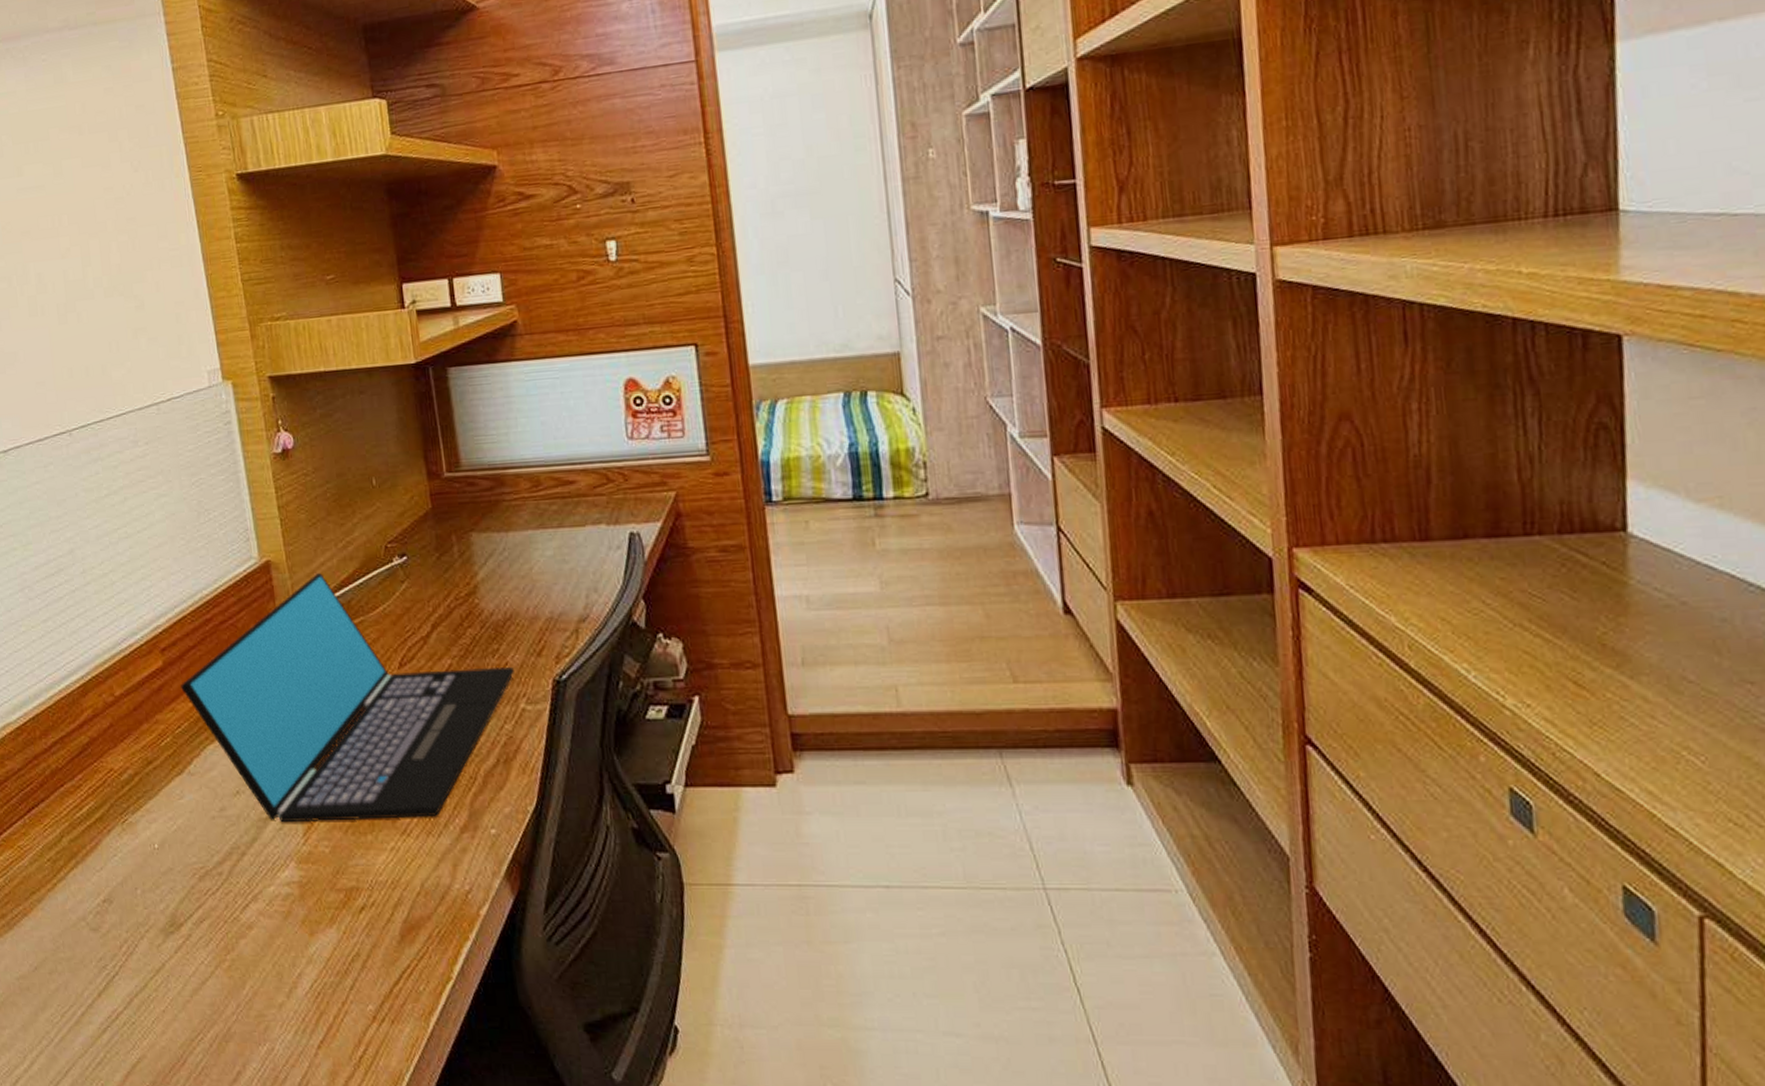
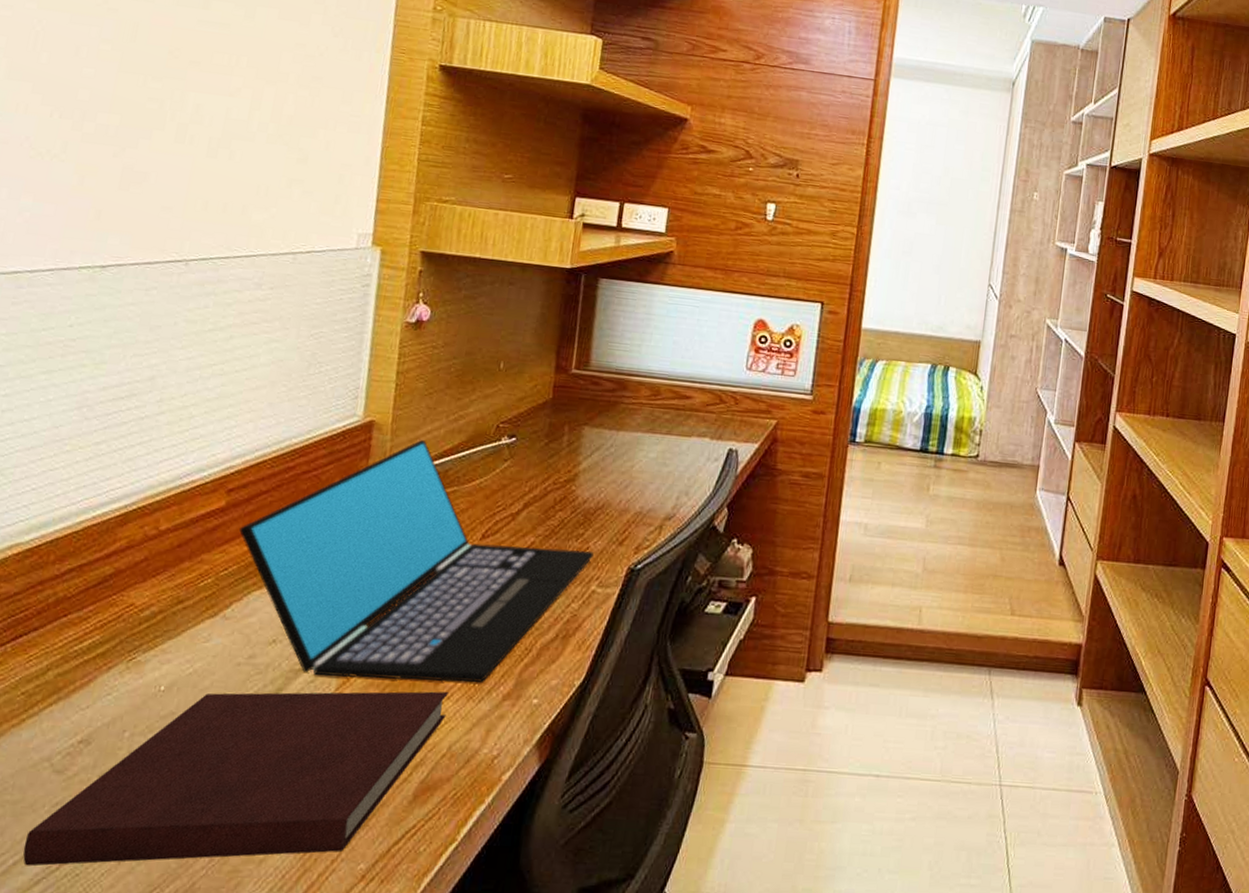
notebook: none [85,829,411,1016] -> present [23,691,448,866]

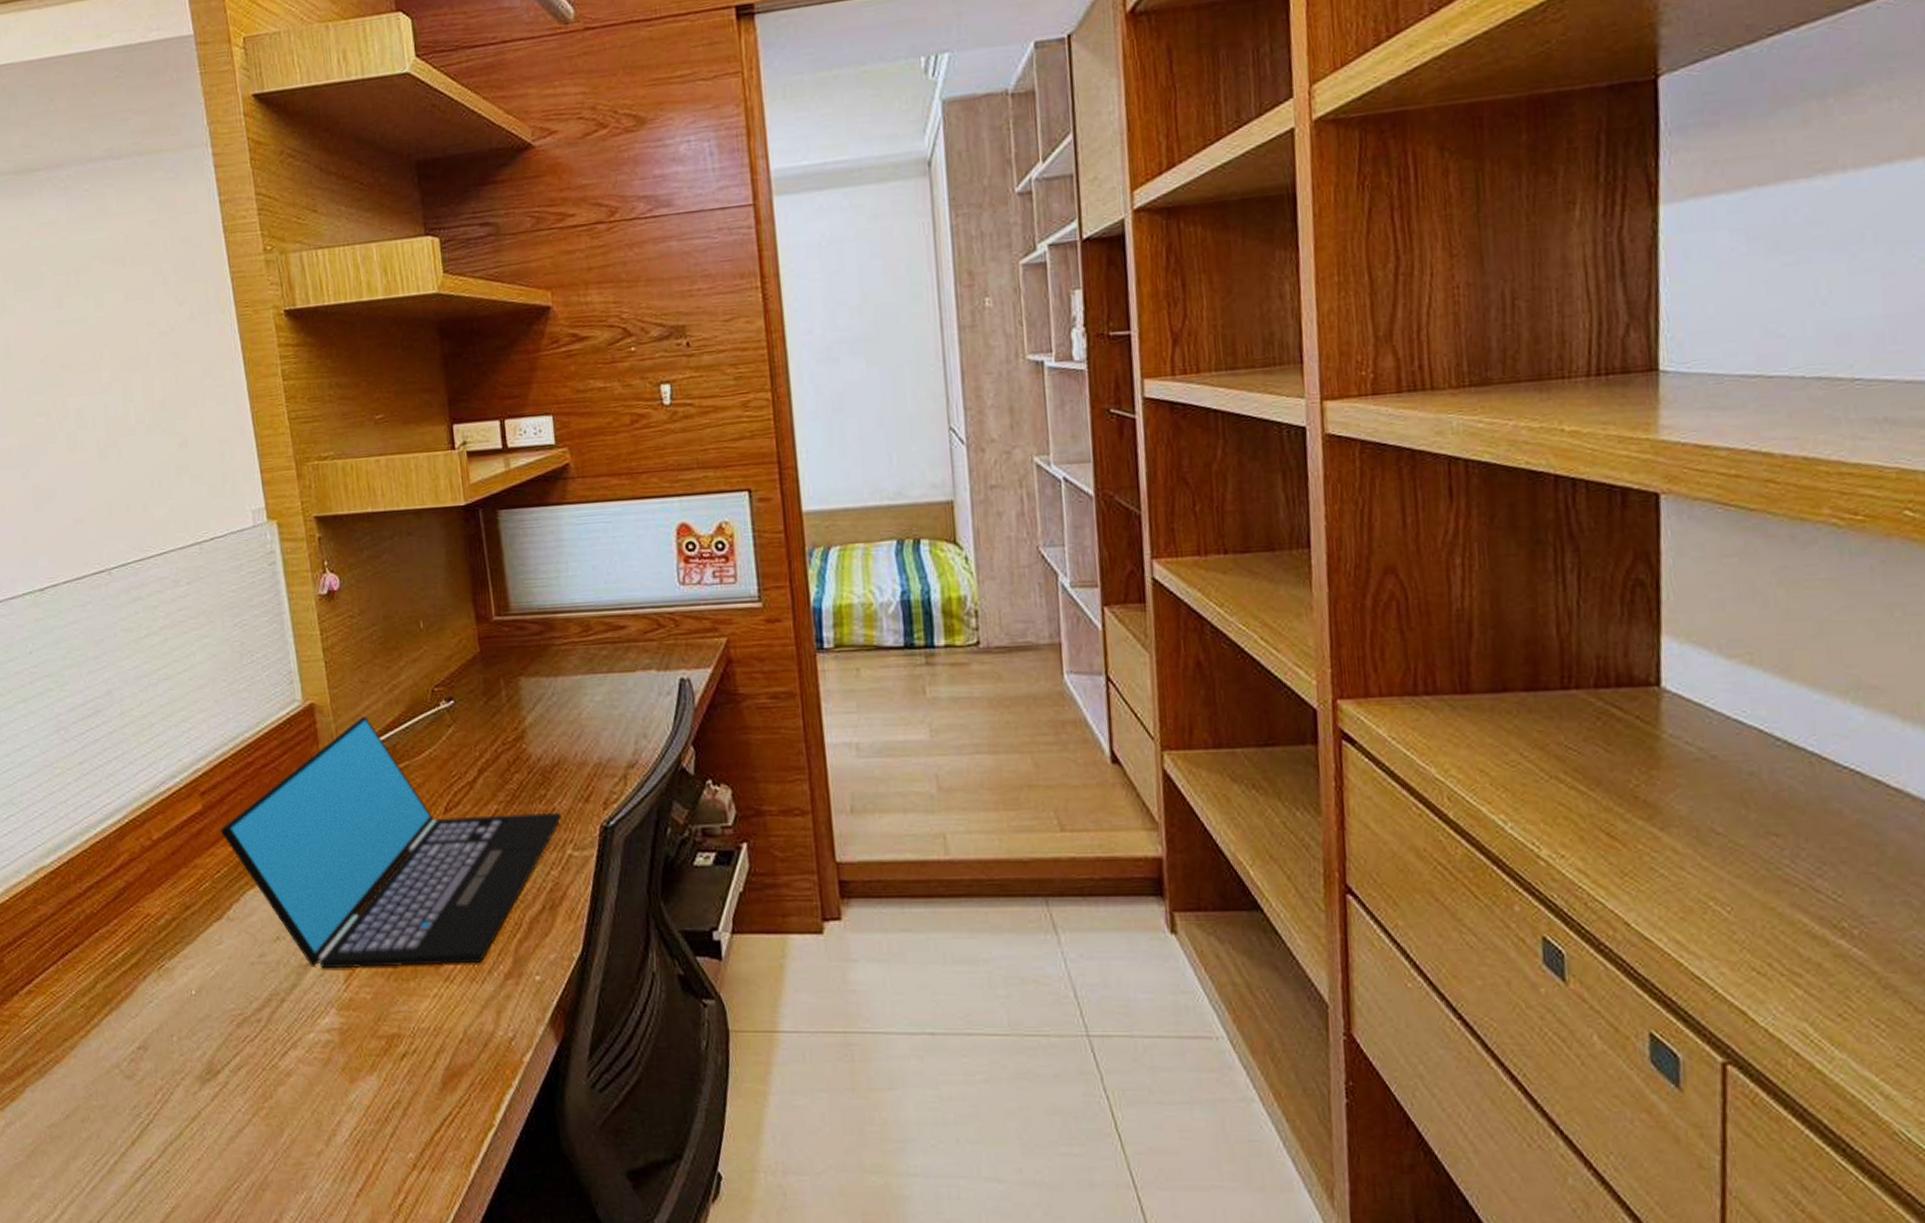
notebook: present [23,691,448,866] -> none [118,976,454,1165]

